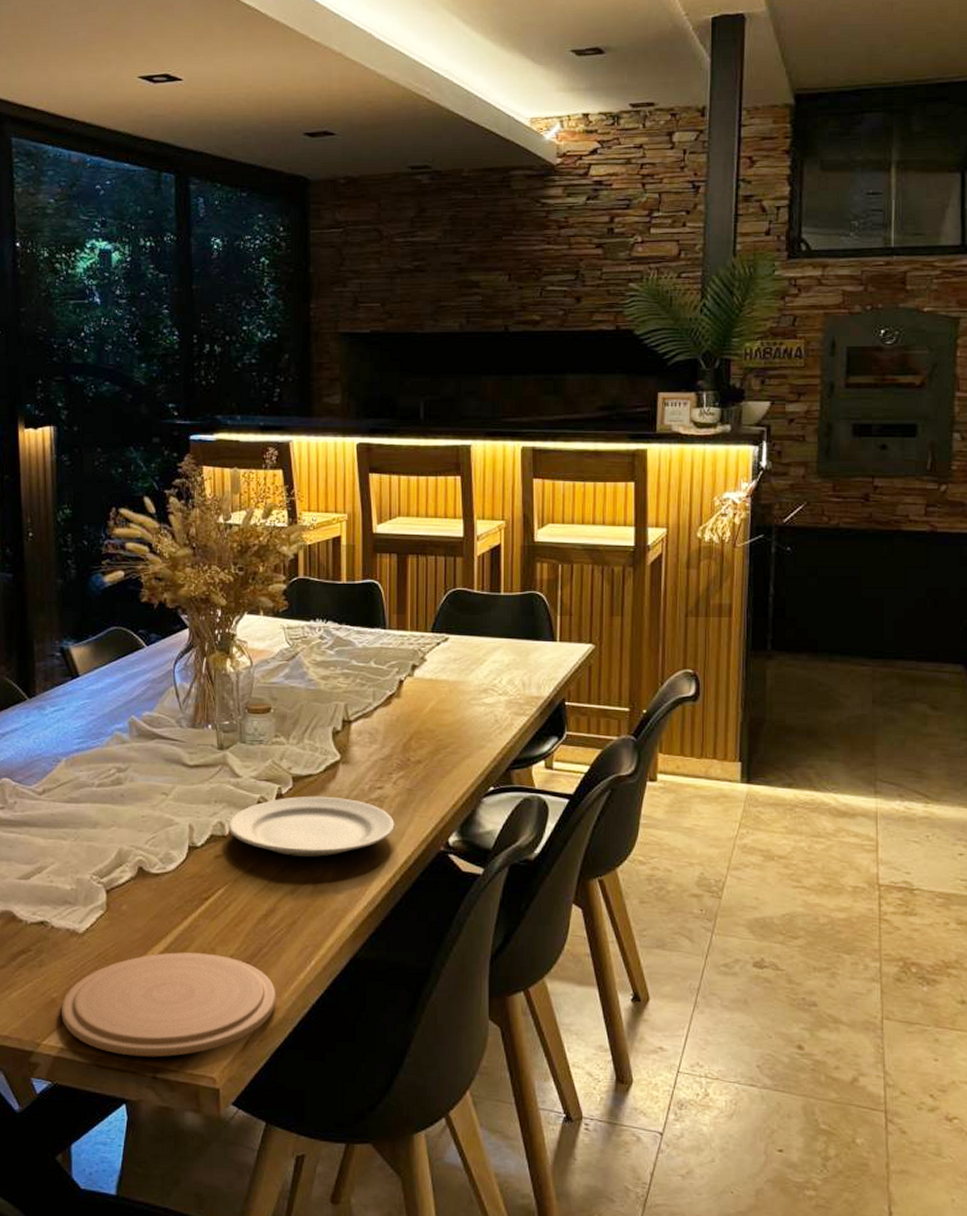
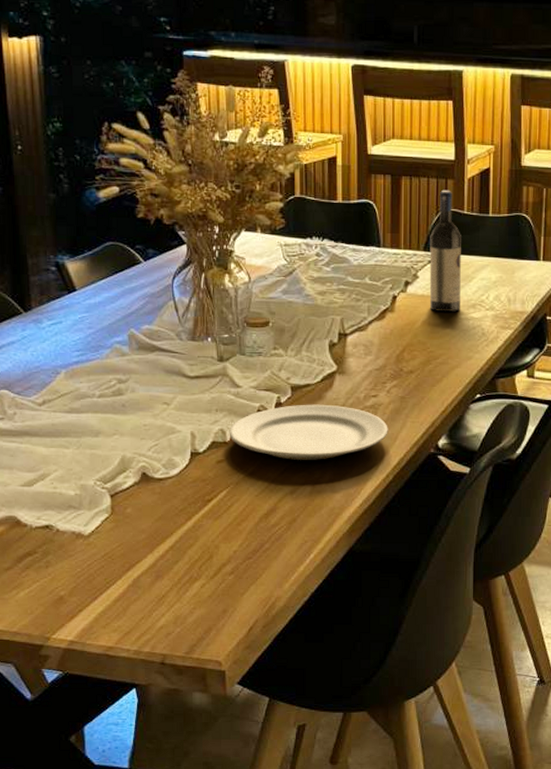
plate: present [62,952,276,1057] -> none [70,550,278,645]
wine bottle: none [438,568,471,698] -> present [429,190,461,313]

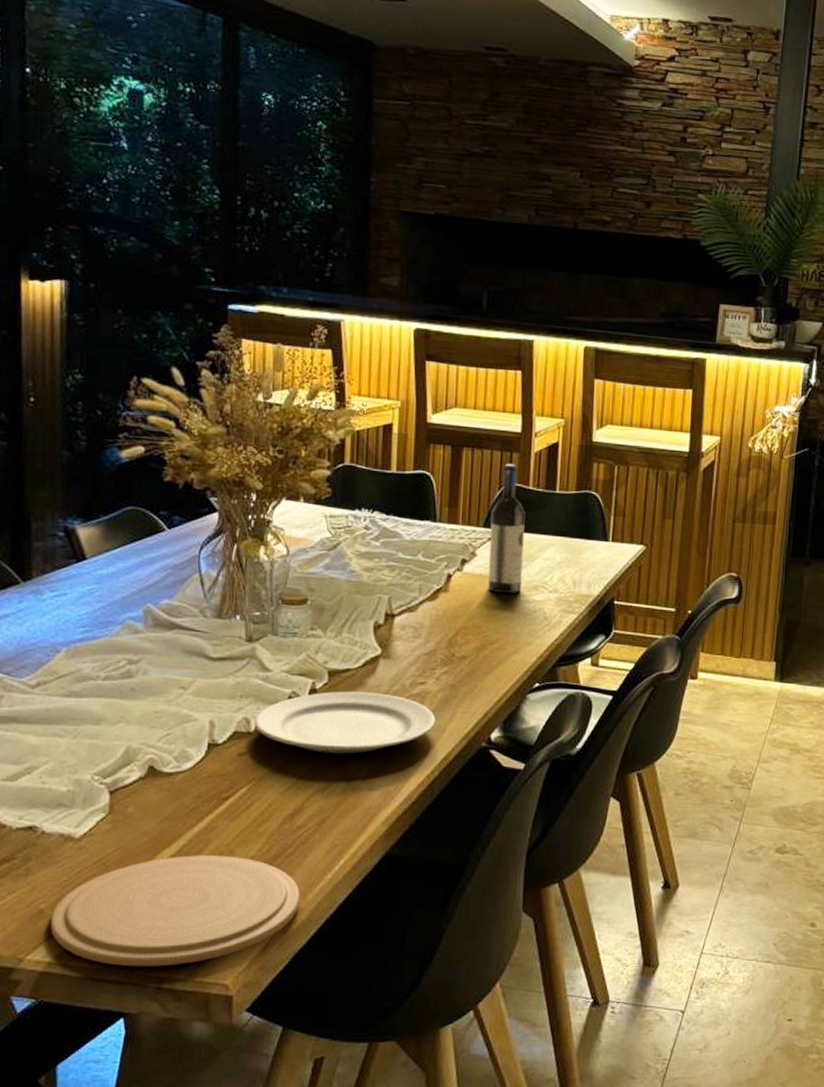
plate: none [70,550,278,645] -> present [51,855,300,967]

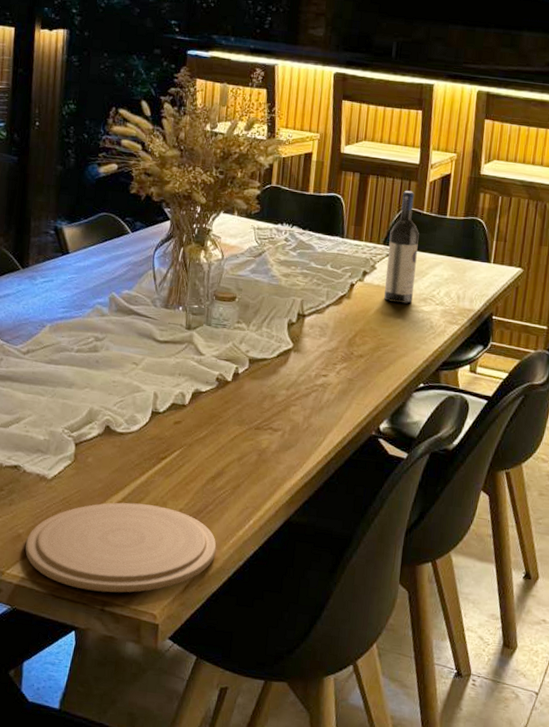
plate: present [254,691,436,754] -> none [188,376,335,431]

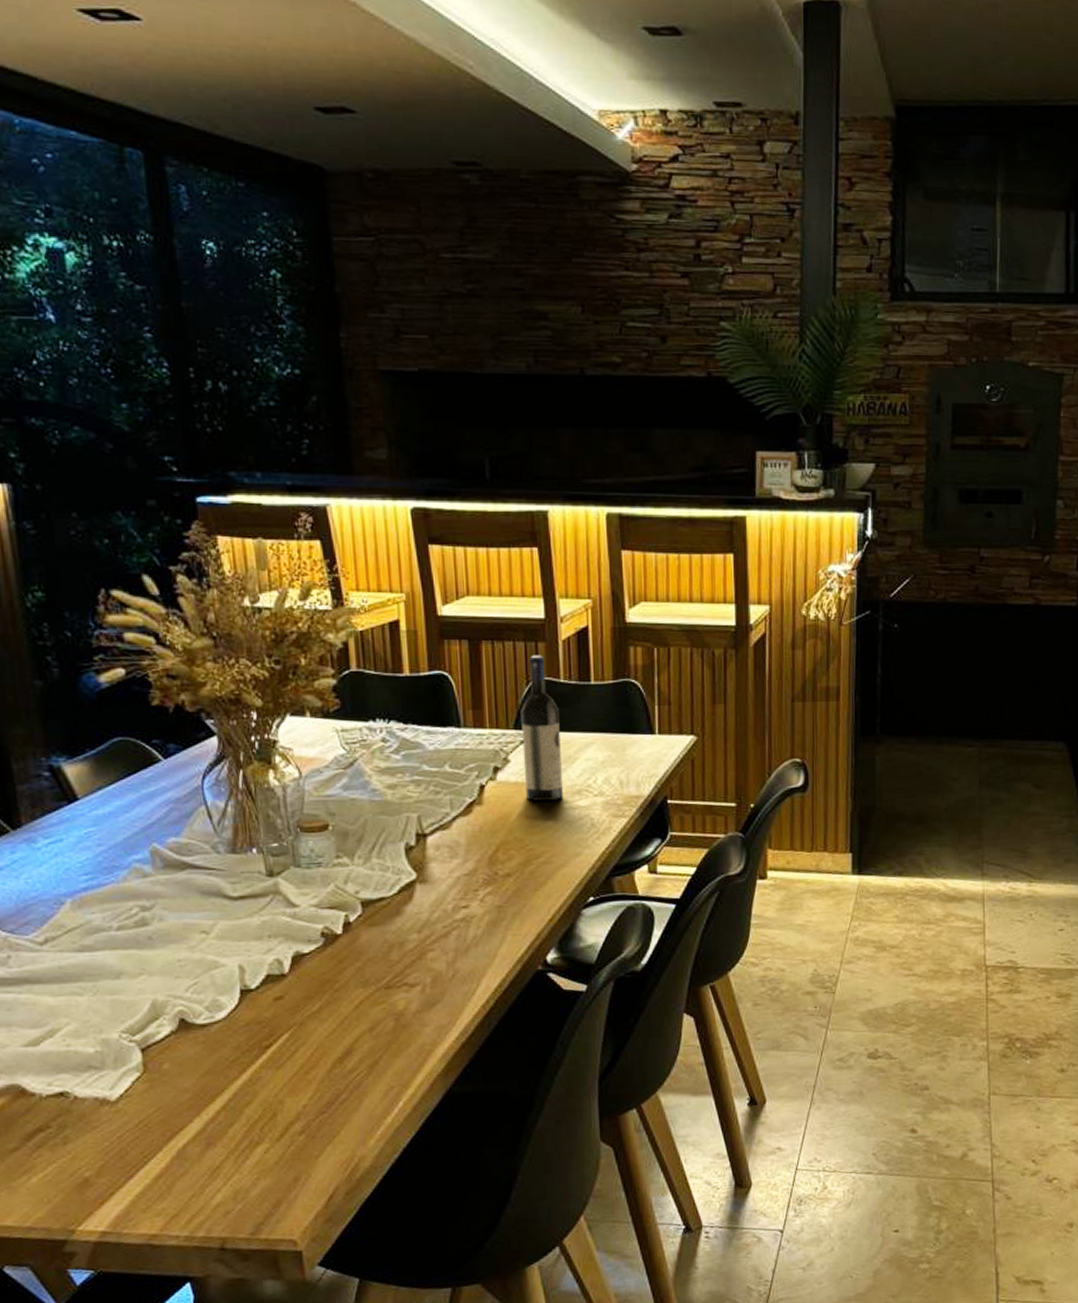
plate: present [25,502,217,593] -> none [98,1107,361,1230]

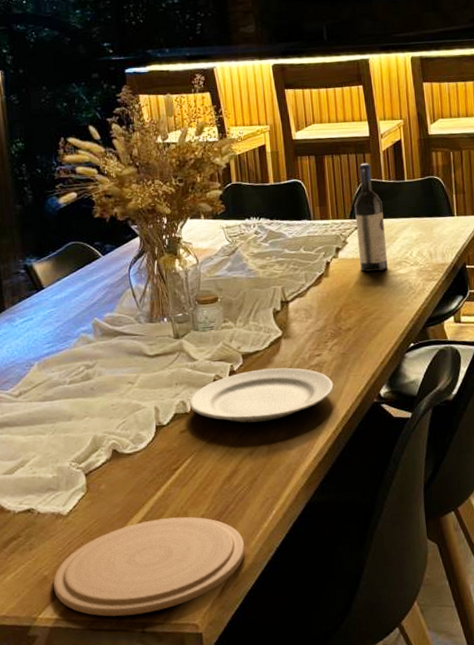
plate: none [98,1107,361,1230] -> present [53,516,245,617]
plate: none [287,920,485,991] -> present [189,367,334,423]

